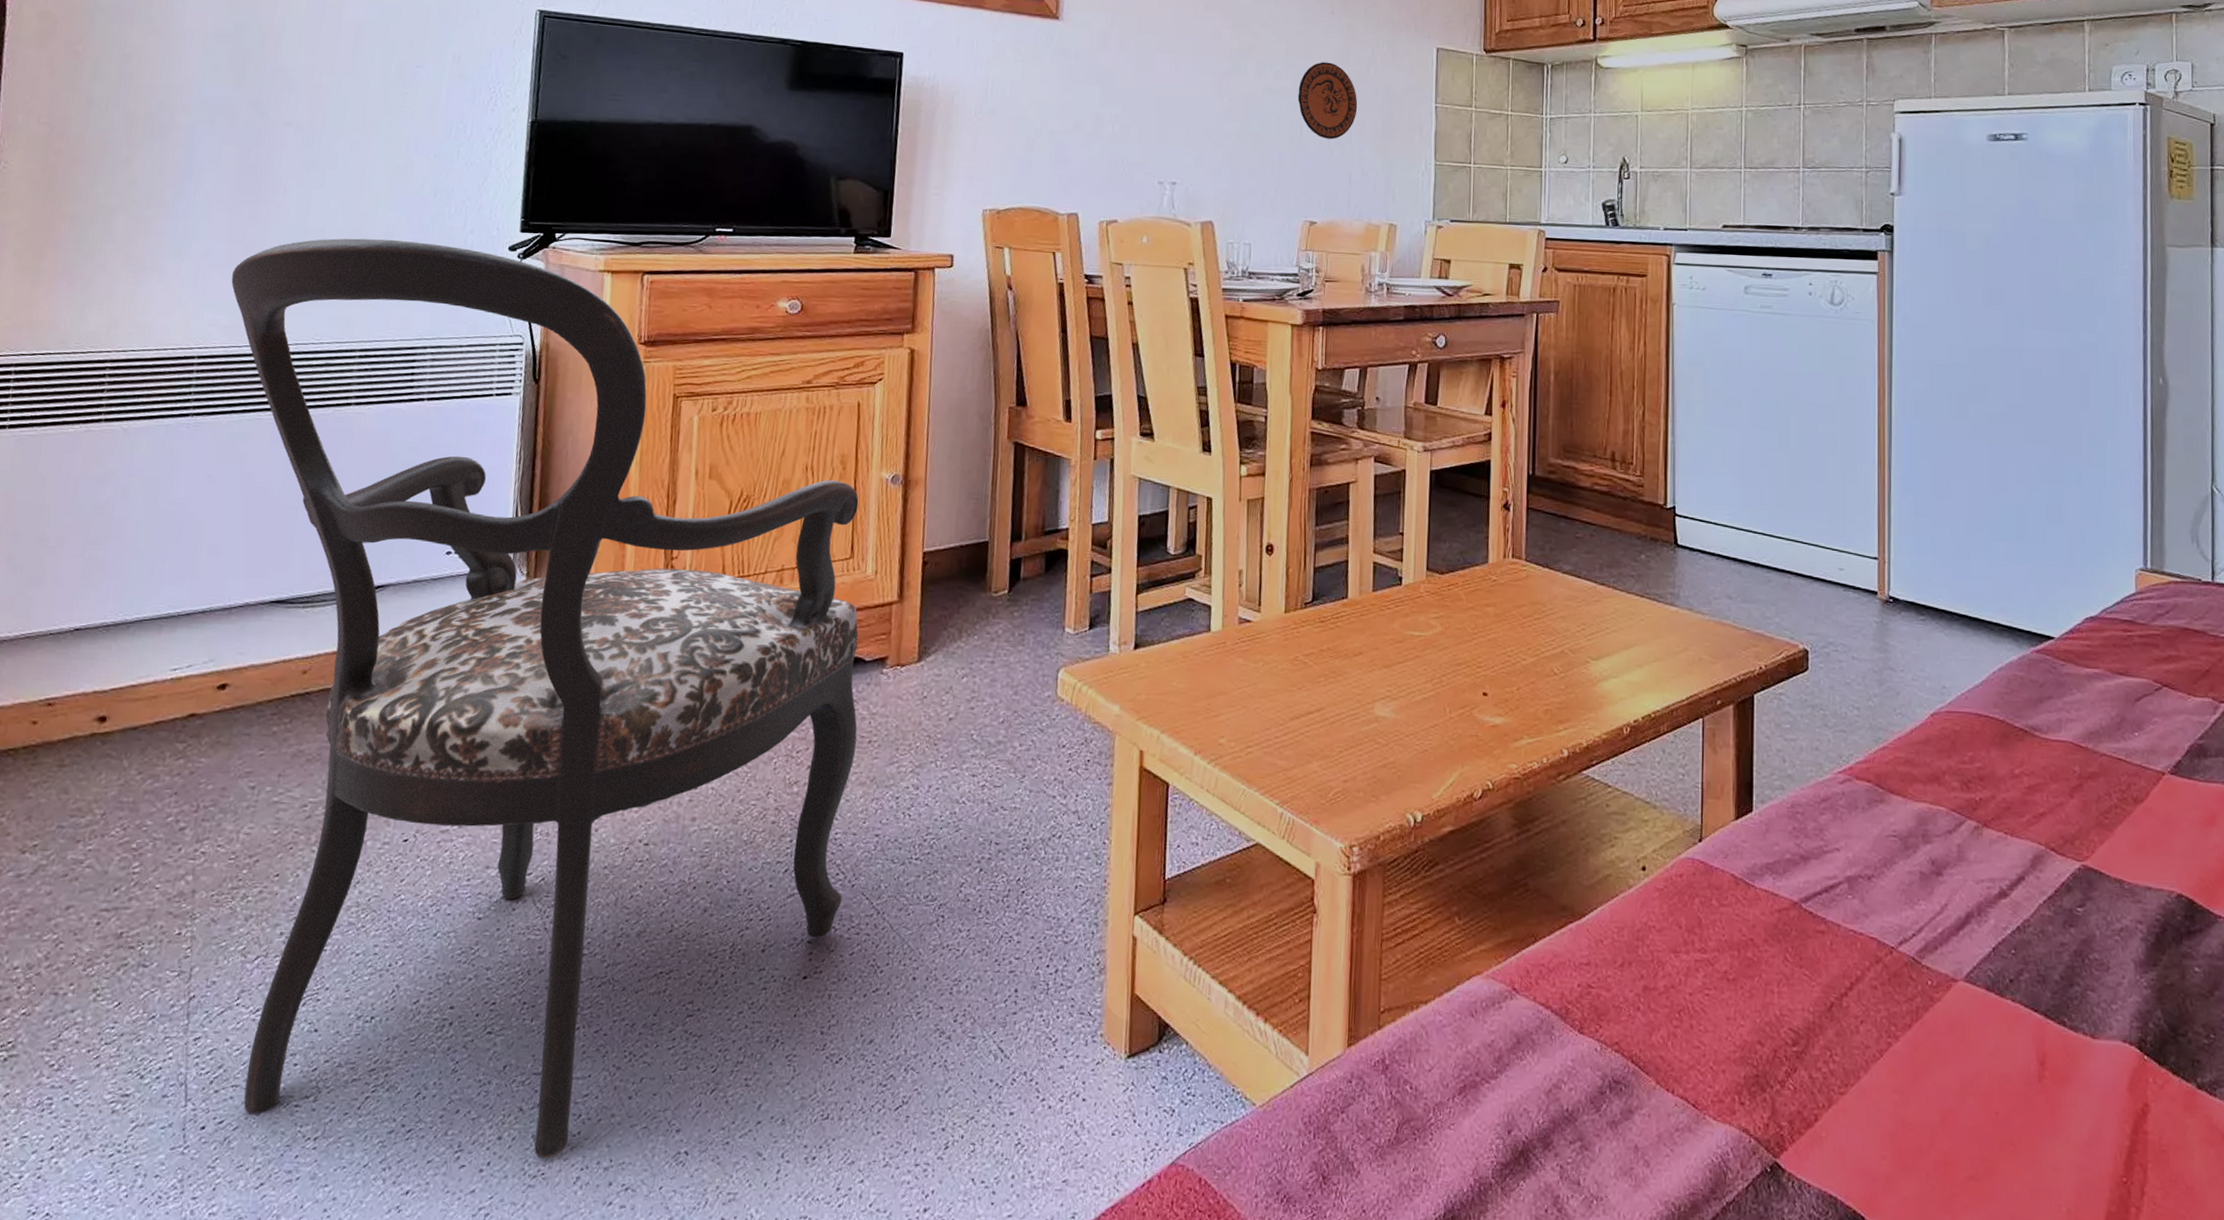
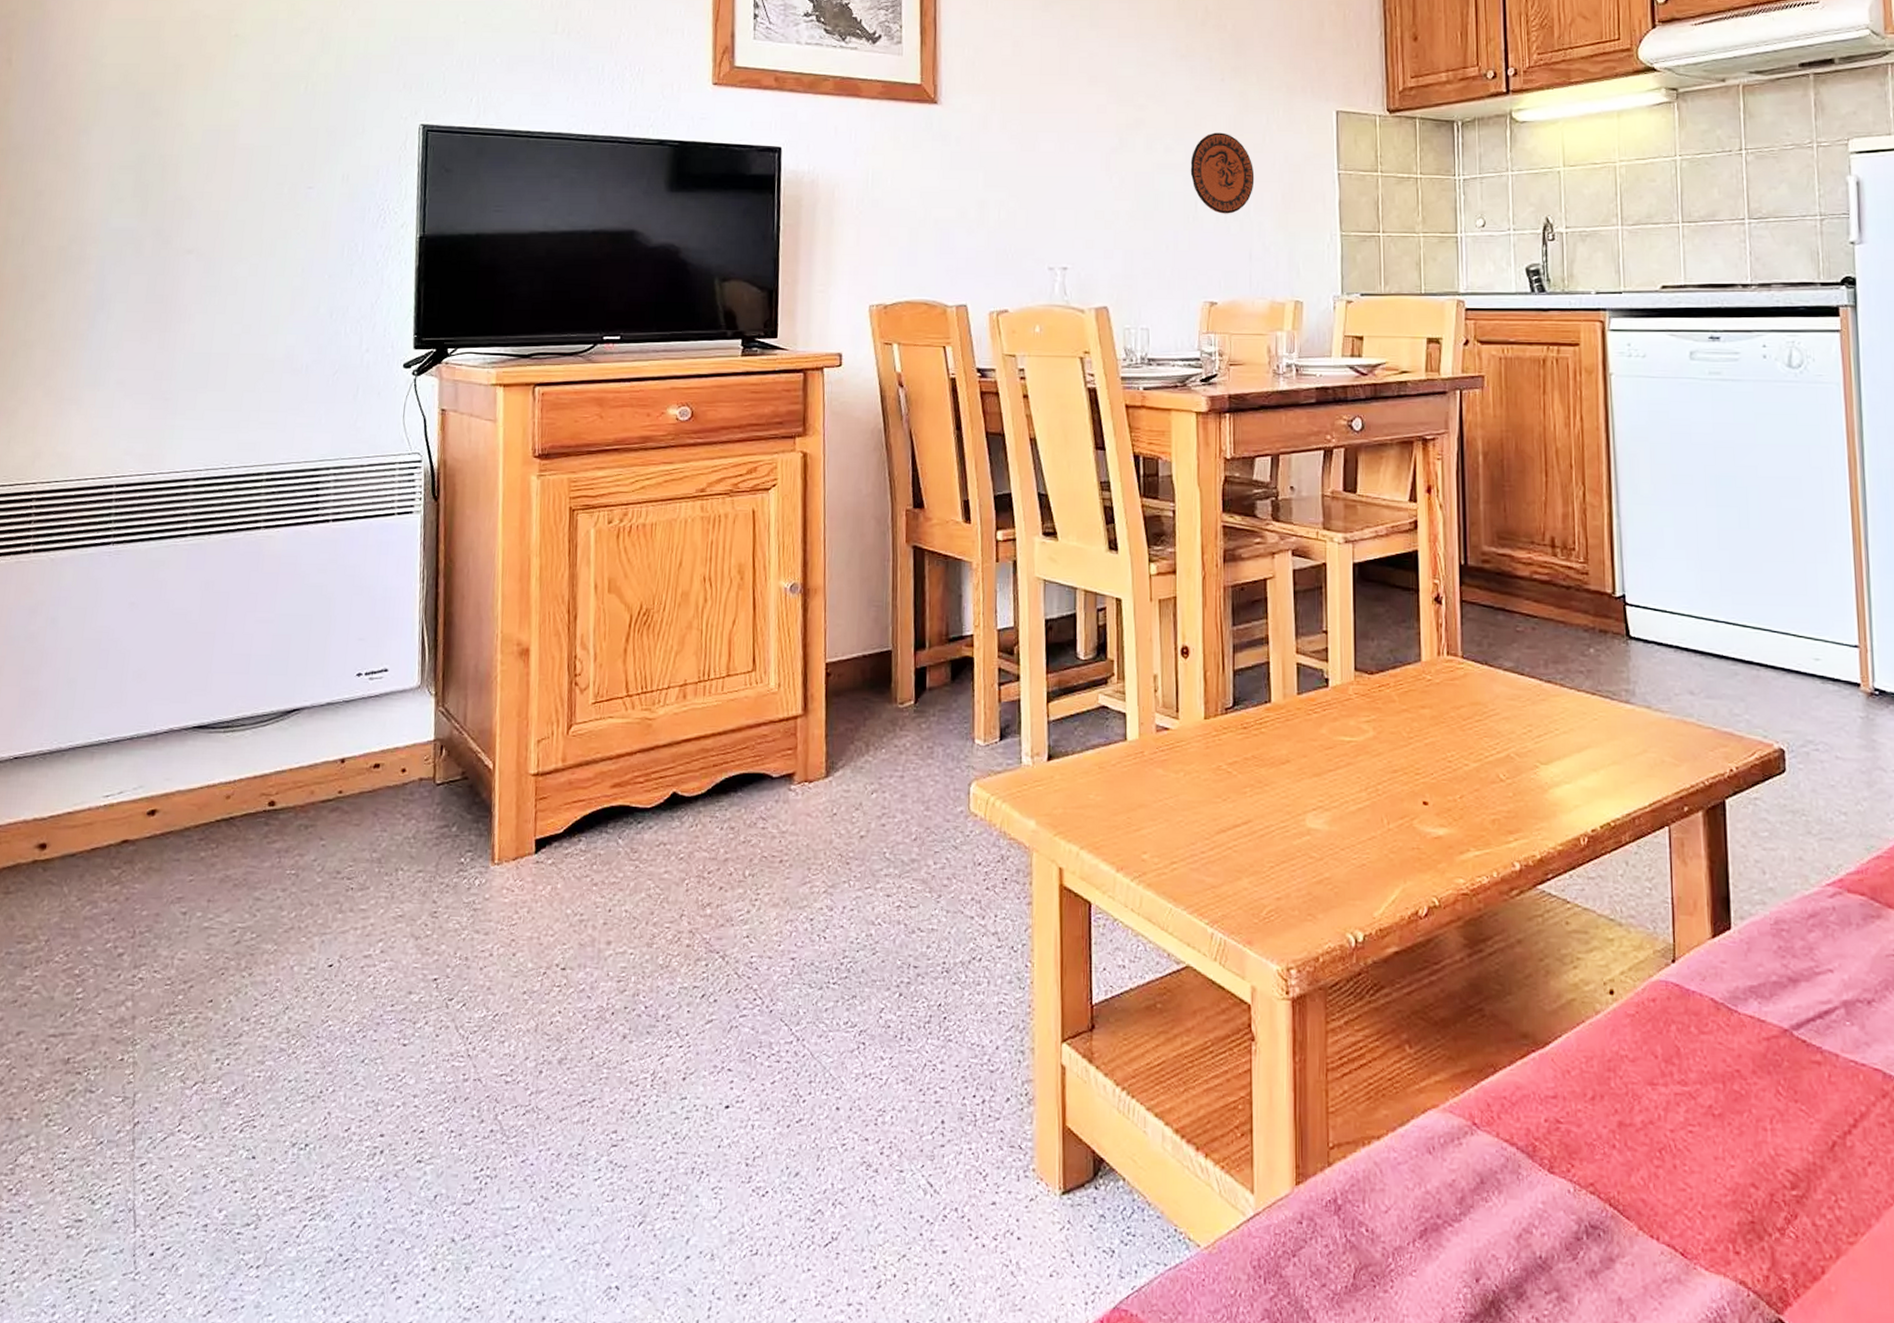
armchair: present [231,238,859,1159] -> none [144,361,768,1291]

